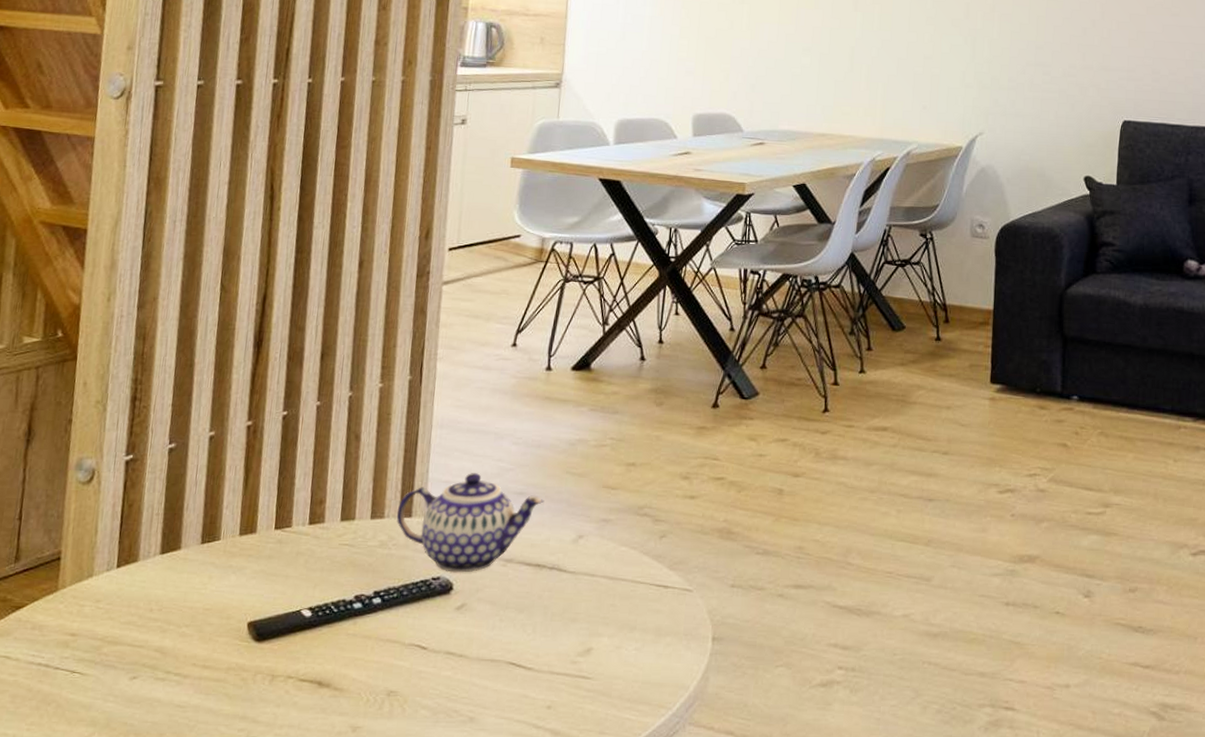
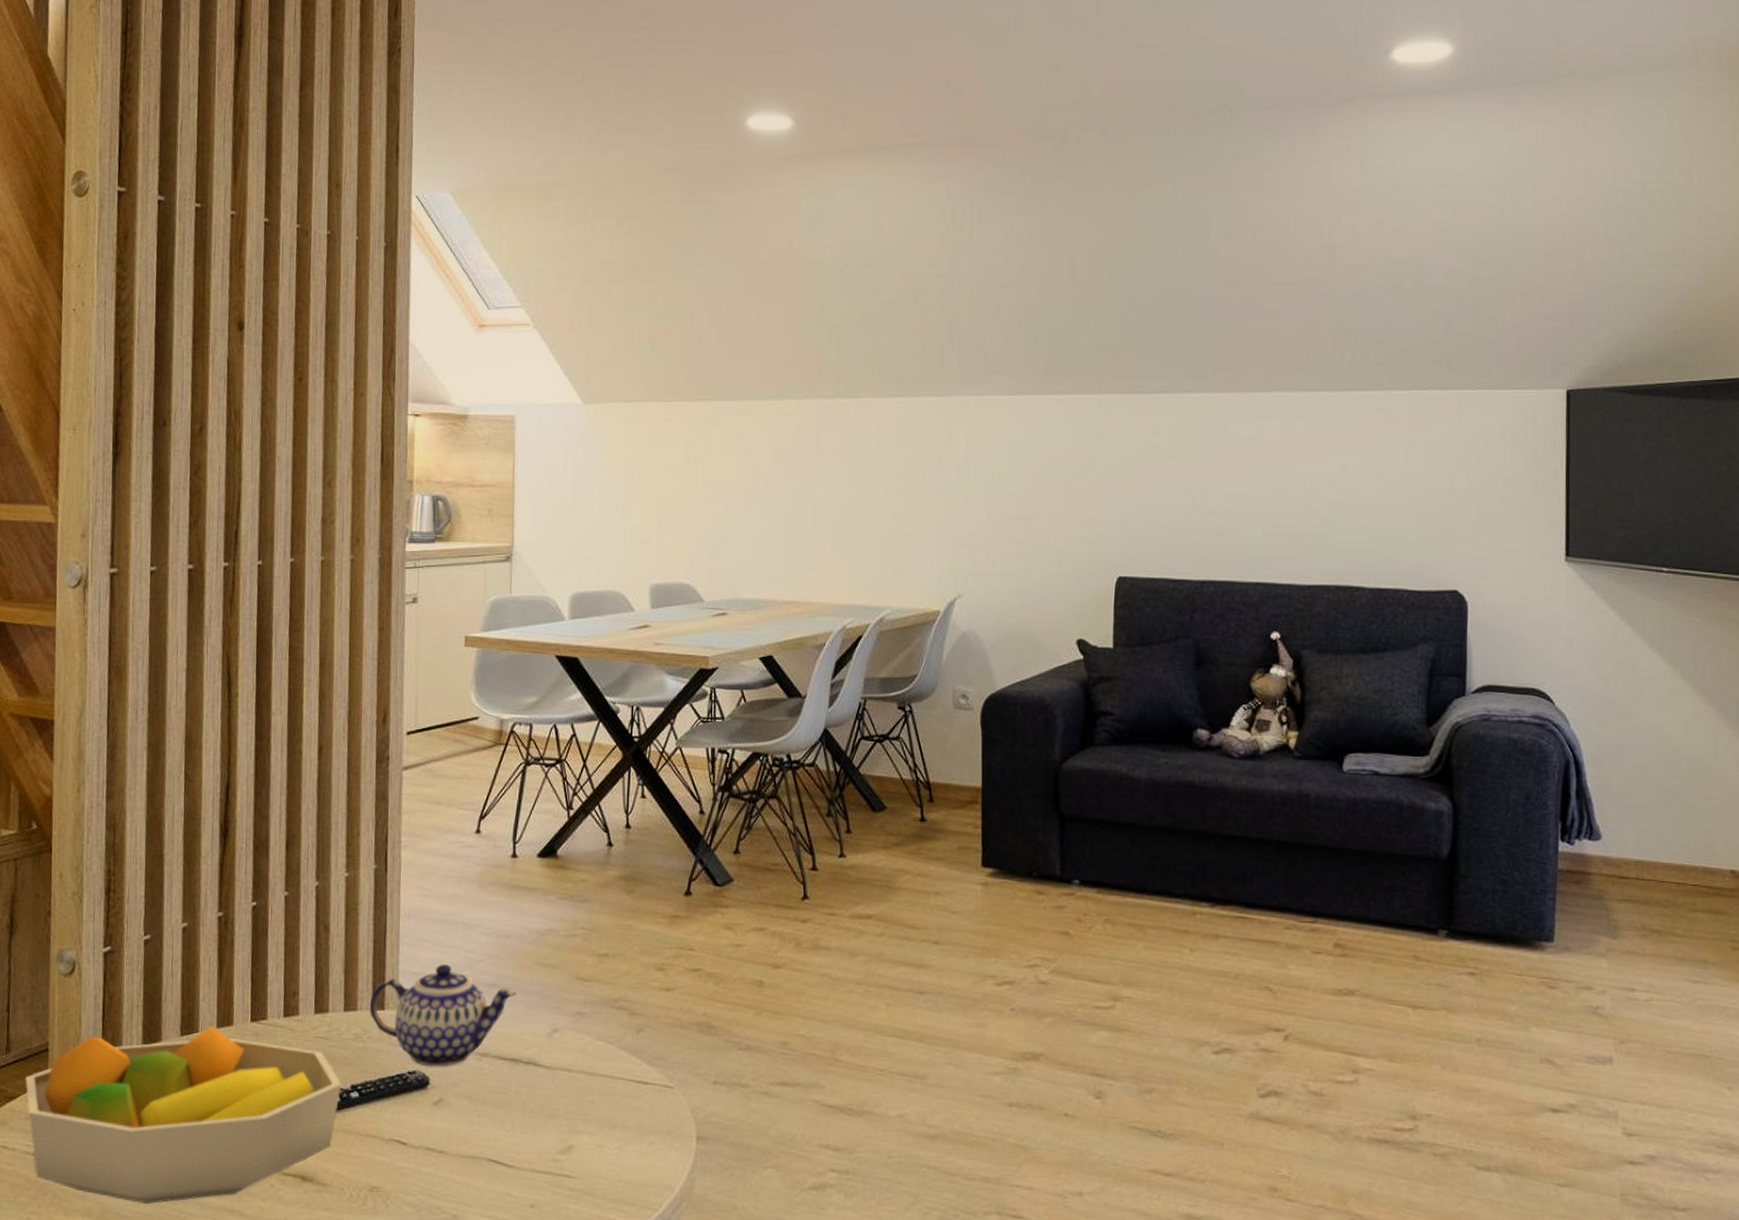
fruit bowl: none [34,533,365,712] -> present [25,1025,342,1204]

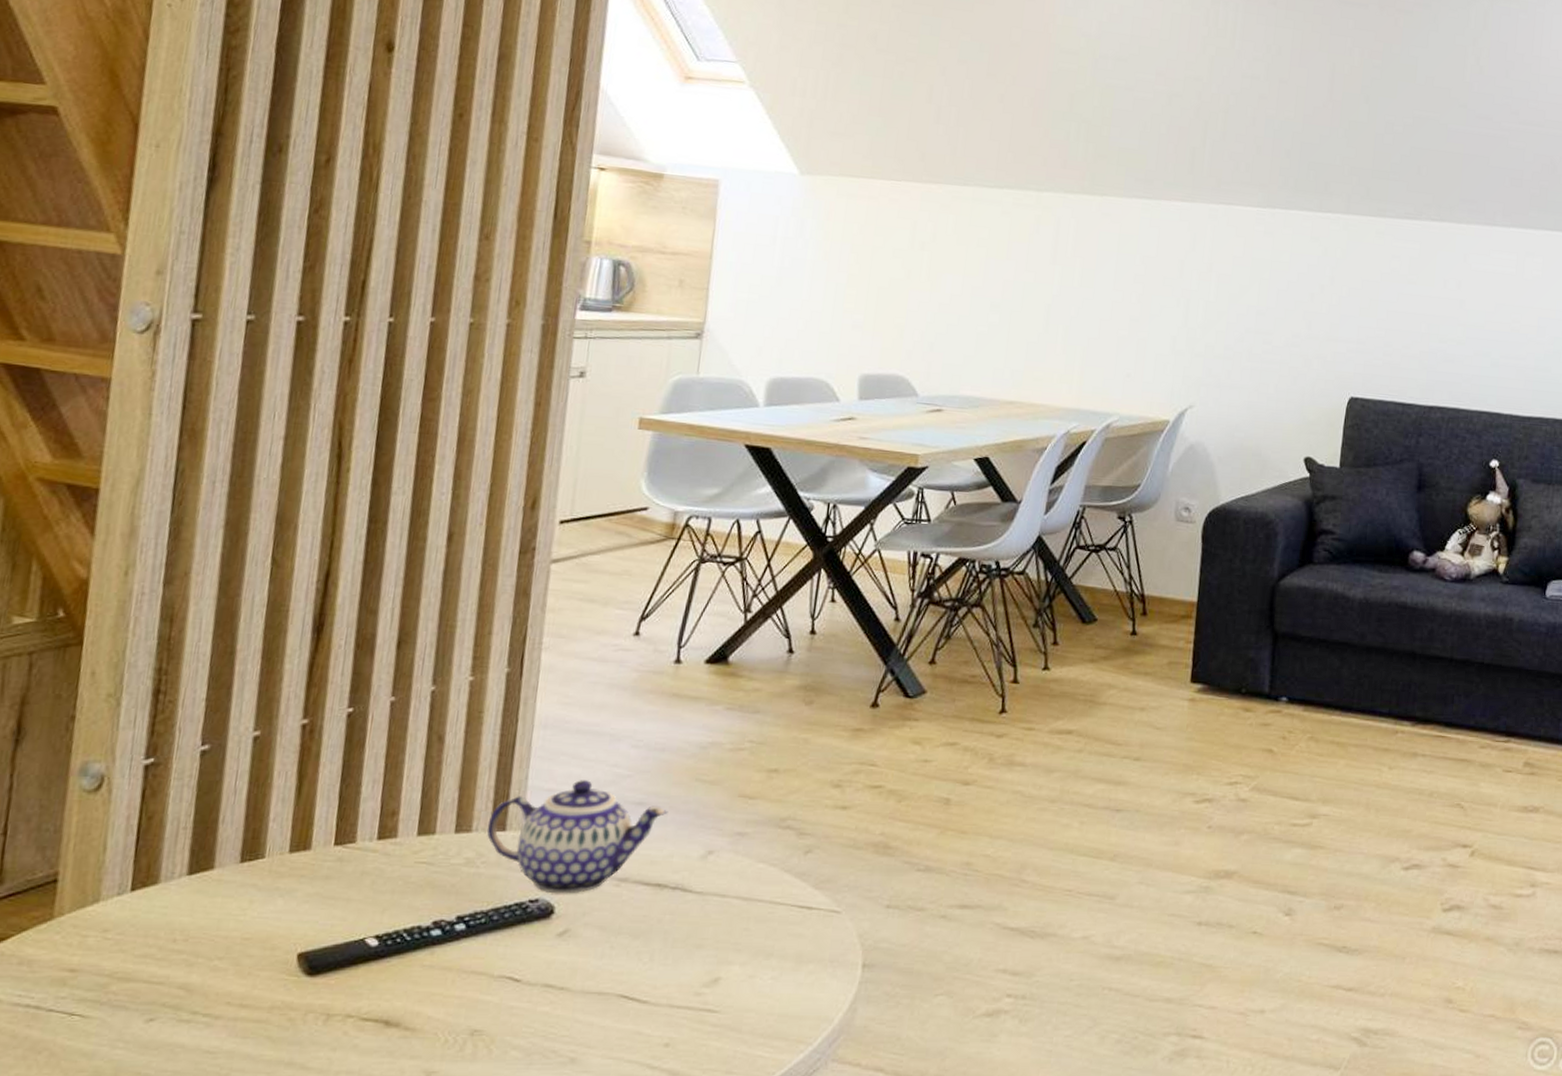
fruit bowl: present [25,1025,342,1204] -> none [21,850,446,1059]

